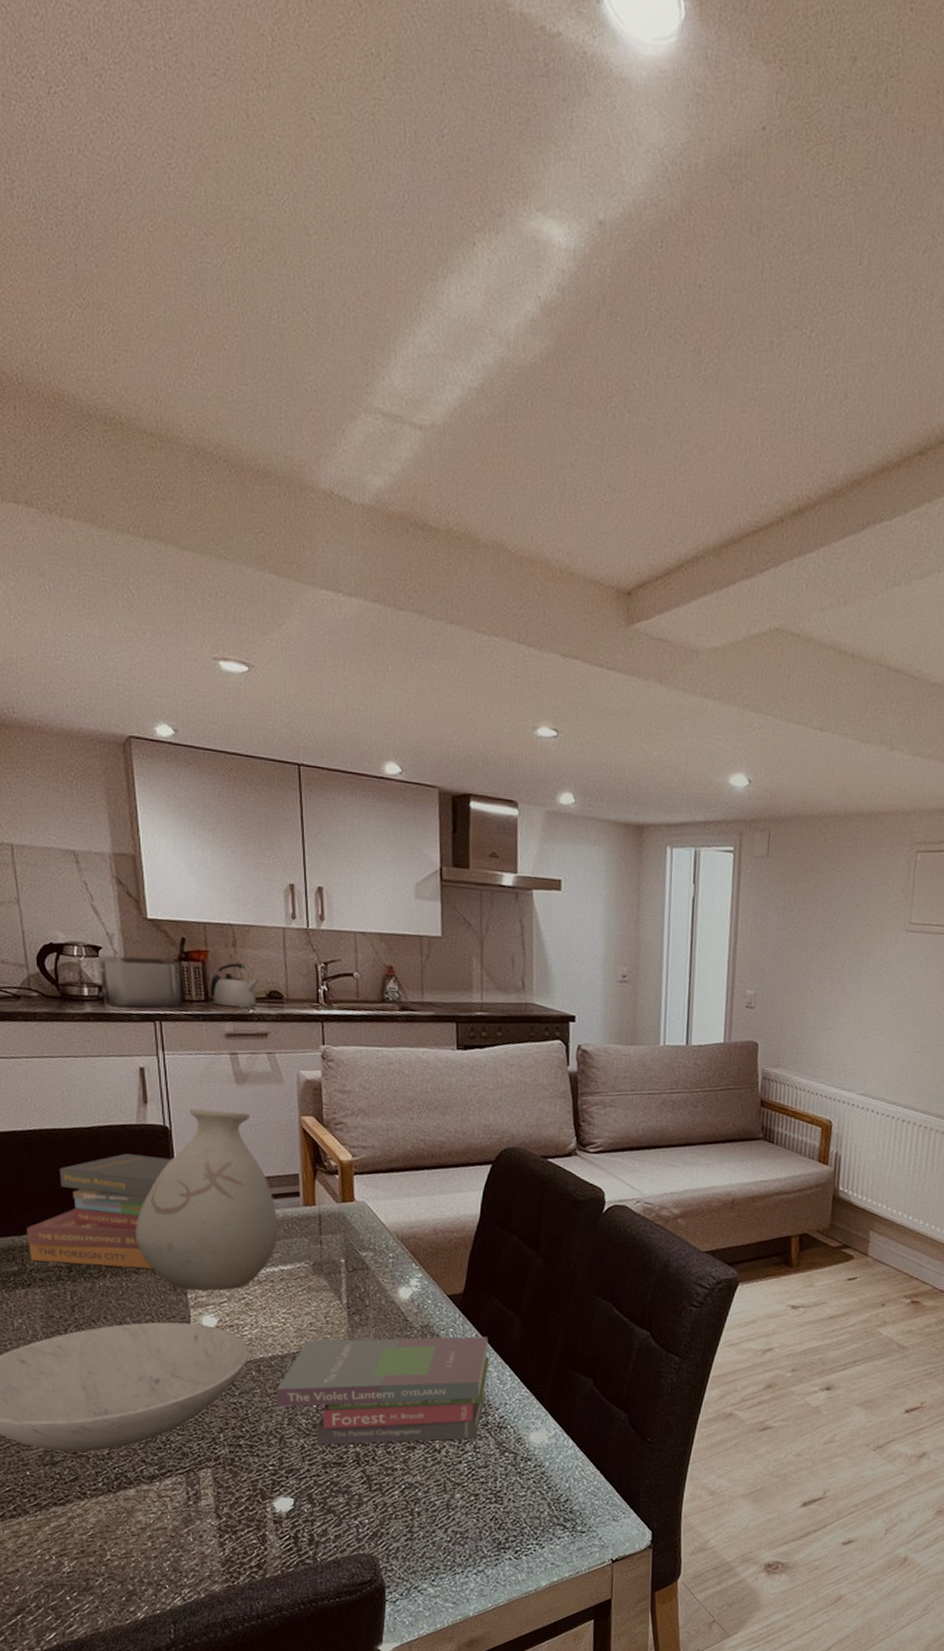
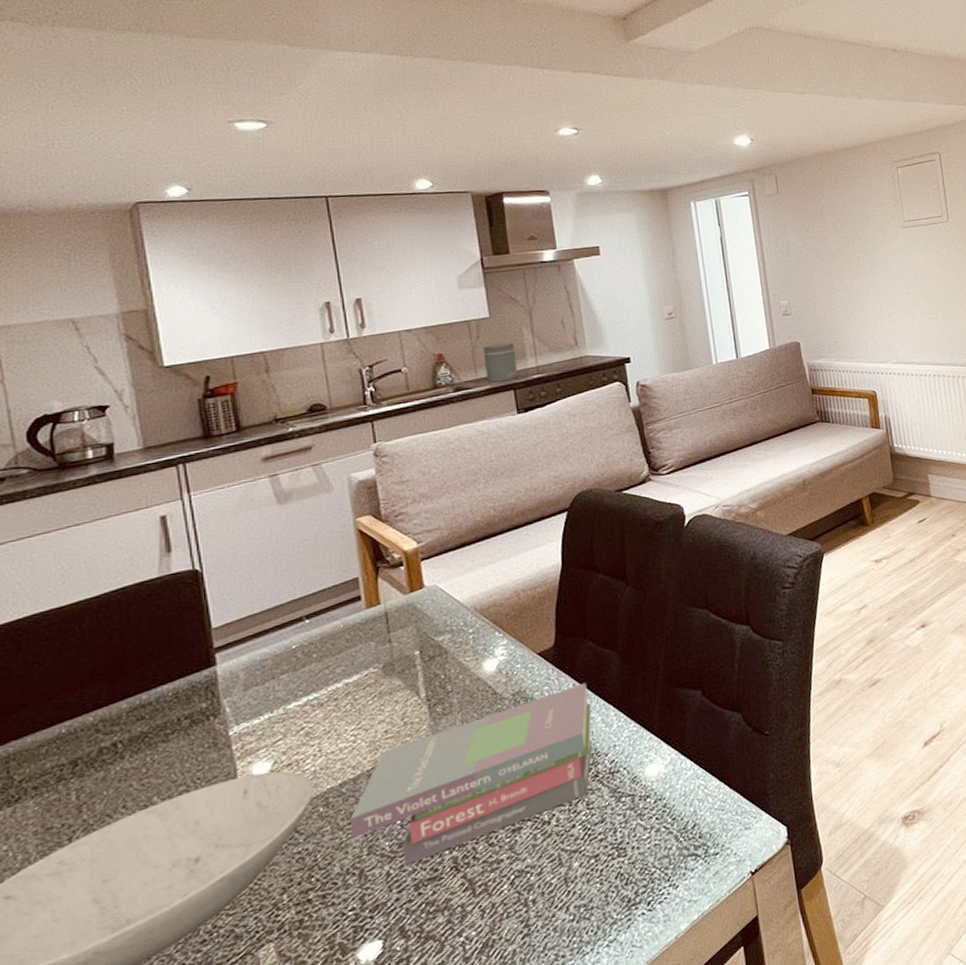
books: present [26,1153,172,1269] -> none [14,602,205,769]
toaster: present [96,955,182,1008] -> none [102,399,210,462]
vase: present [136,1108,278,1292] -> none [161,531,339,743]
kettle: present [210,962,260,1009] -> none [241,386,299,433]
cylinder: none [431,968,463,1012] -> present [483,342,517,383]

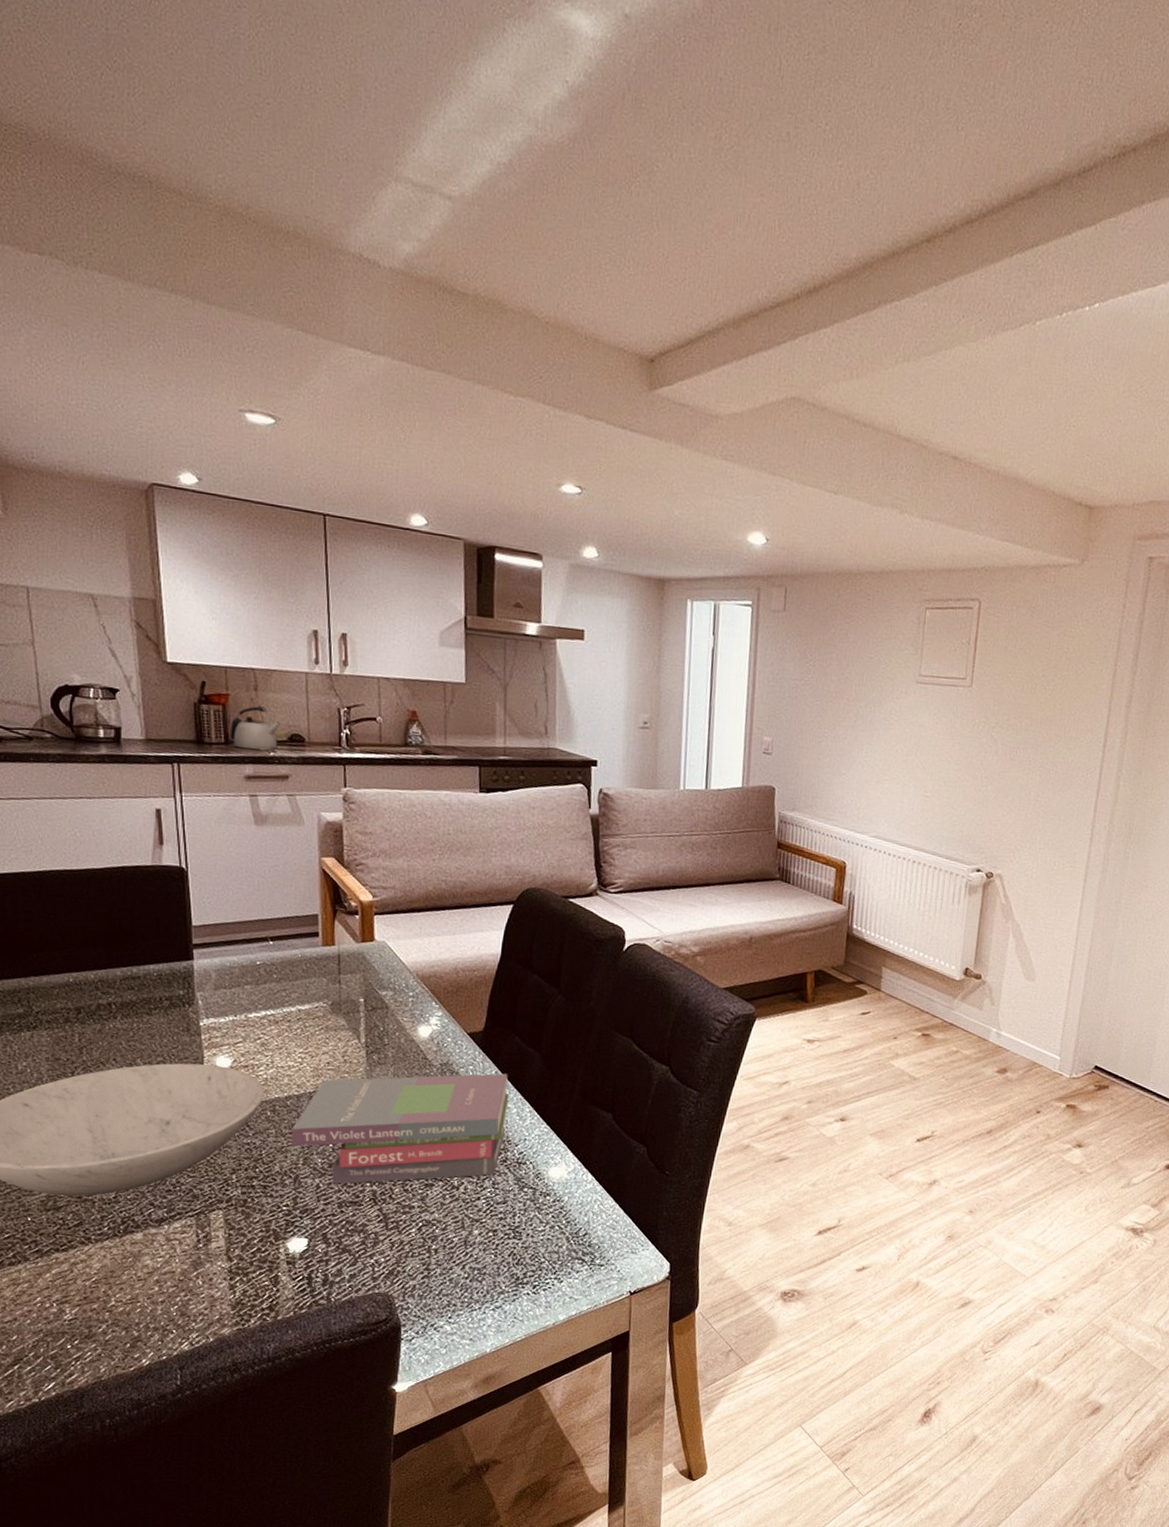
kettle: none [241,386,299,433] -> present [230,706,282,752]
cylinder: present [483,342,517,383] -> none [454,713,486,756]

